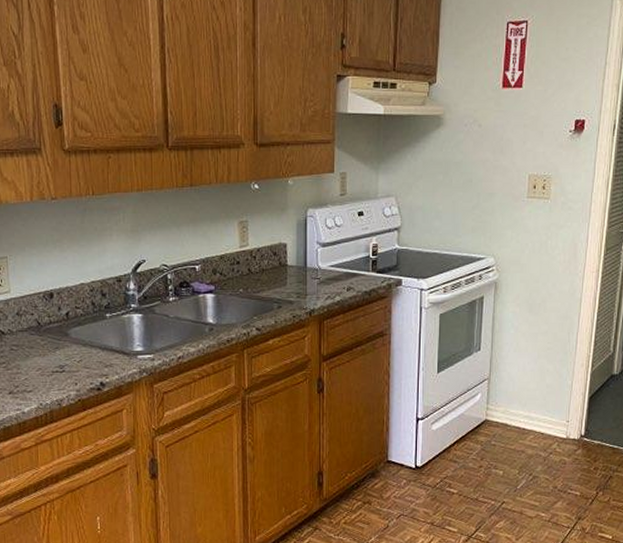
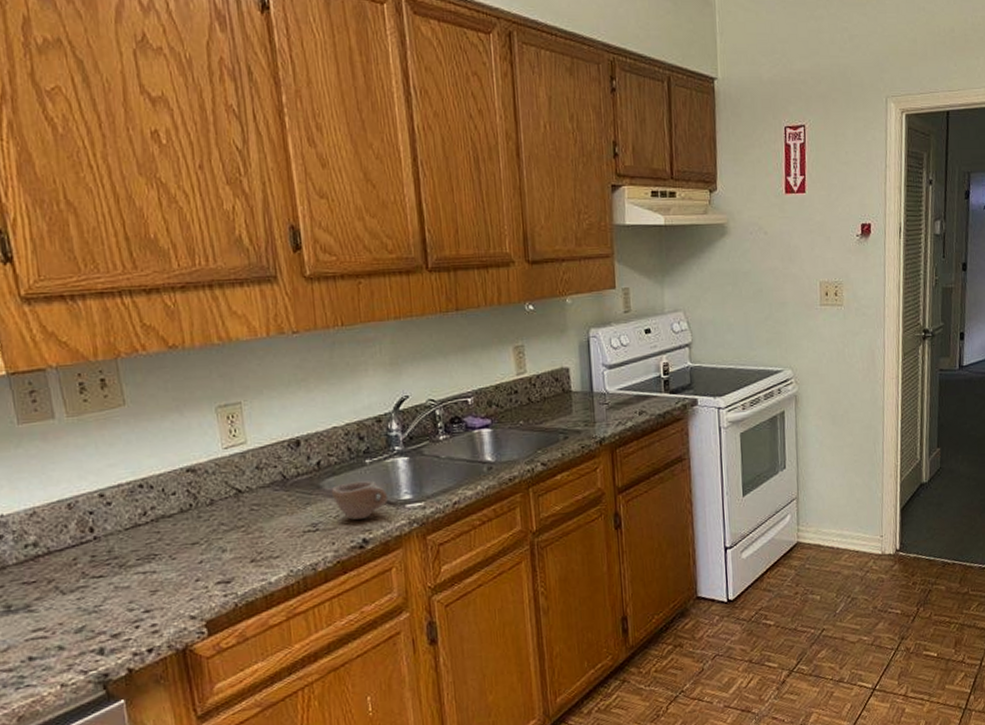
cup: none [76,332,124,365] -> present [331,480,389,520]

